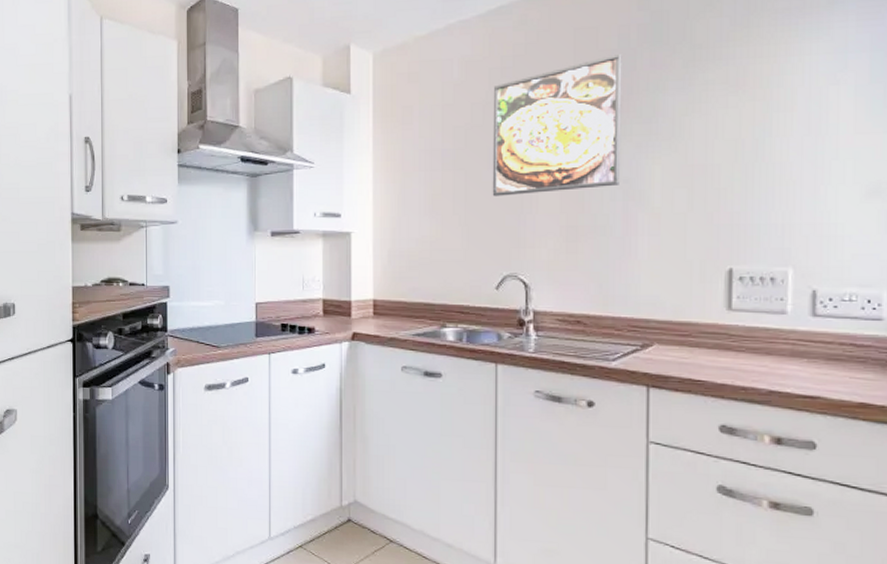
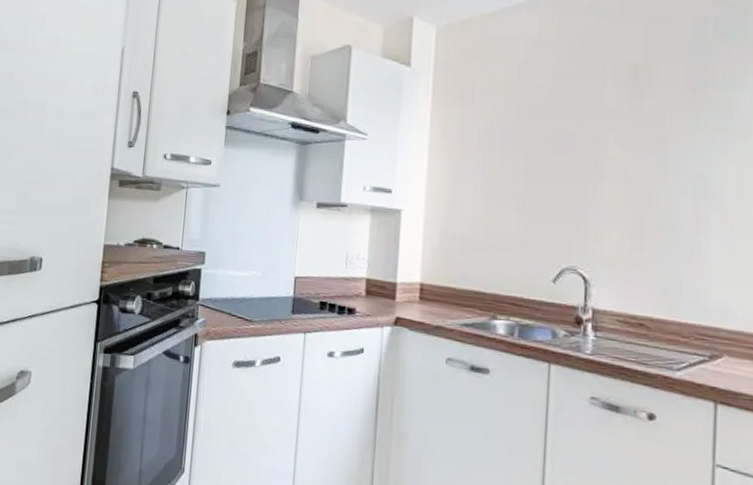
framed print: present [492,53,622,197] -> none [554,44,697,184]

